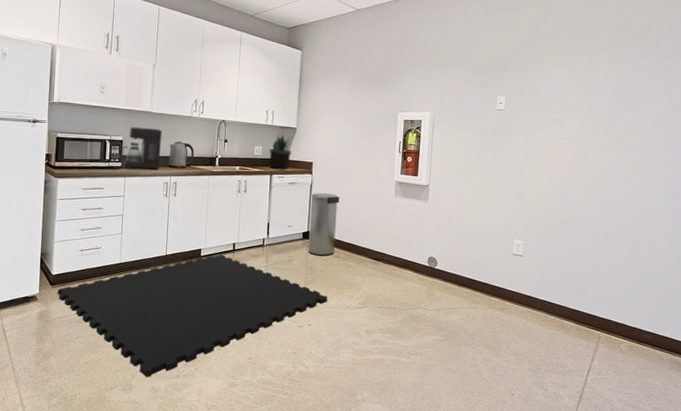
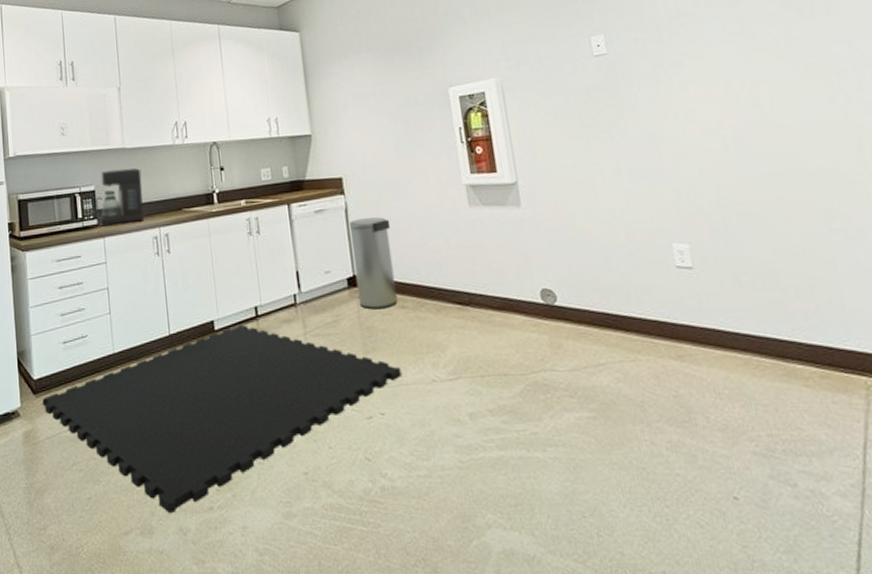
kettle: present [168,141,195,169] -> none [153,179,185,217]
planter: present [268,133,292,171] -> none [280,146,312,197]

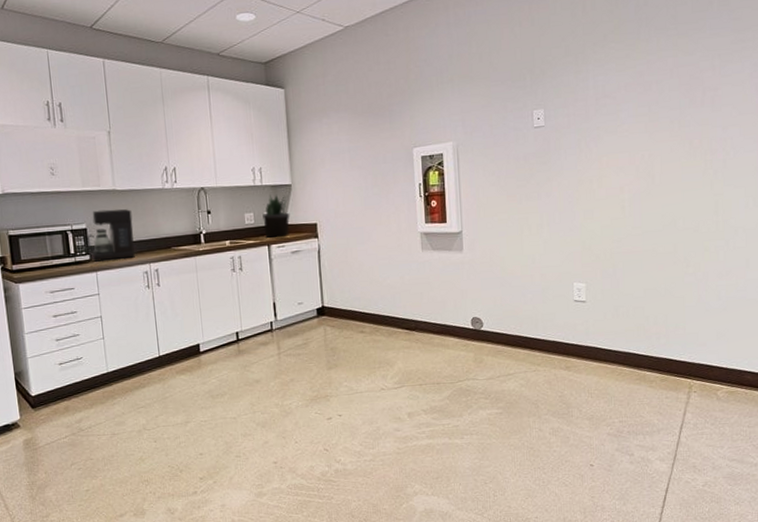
floor mat: present [42,324,402,513] -> none [40,347,357,498]
planter: none [280,146,312,197] -> present [262,194,290,239]
pedal bin: present [349,217,398,310] -> none [320,258,358,334]

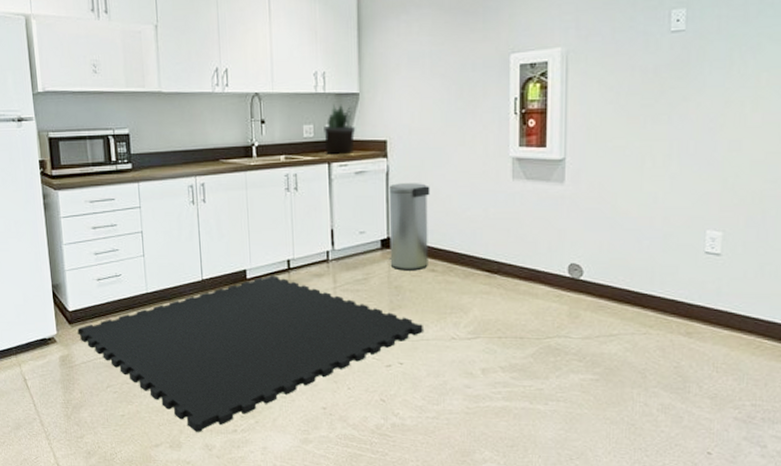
floor mat: none [40,347,357,498] -> present [77,275,423,432]
coffee maker: present [87,208,135,262] -> none [129,113,180,171]
pedal bin: none [320,258,358,334] -> present [388,183,430,271]

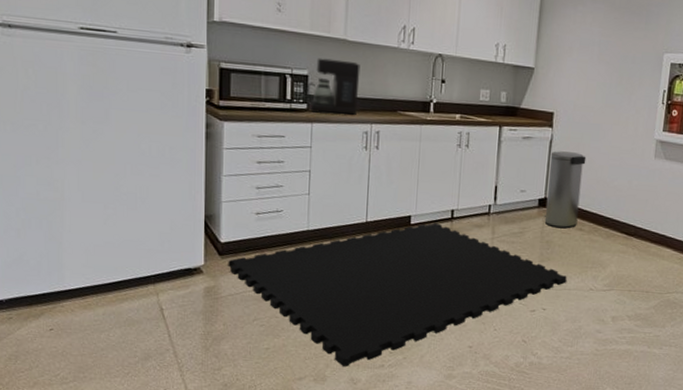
coffee maker: none [129,113,180,171] -> present [307,57,361,115]
planter: present [324,104,356,157] -> none [497,74,528,122]

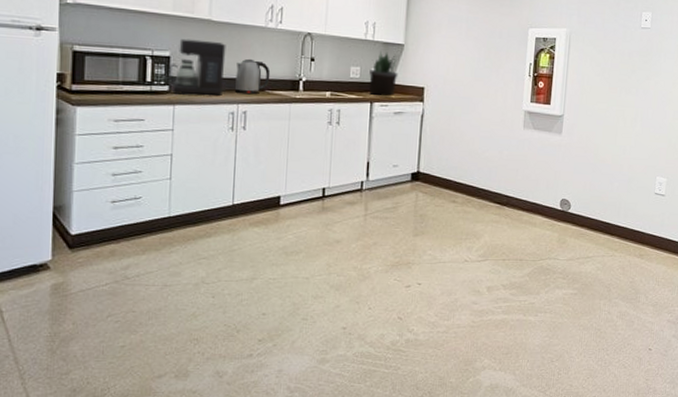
floor mat: present [228,223,567,366] -> none [79,202,442,359]
kettle: none [368,79,403,115] -> present [234,58,271,95]
planter: none [497,74,528,122] -> present [368,51,399,98]
pedal bin: present [543,151,586,229] -> none [417,125,458,202]

